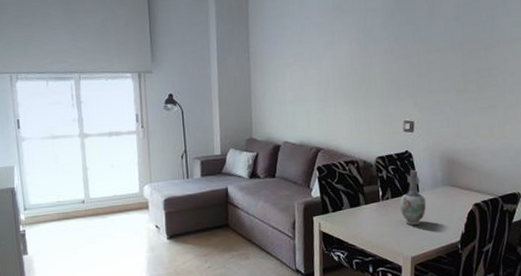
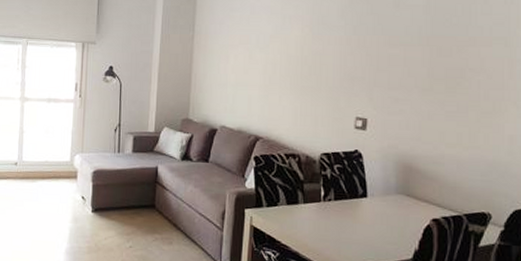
vase: present [400,170,427,225] -> none [344,172,375,234]

